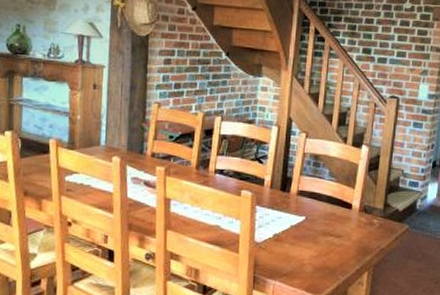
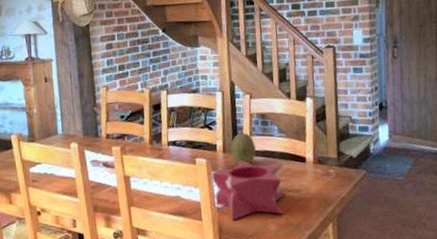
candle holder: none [252,199,331,257] -> present [211,160,286,221]
fruit: none [278,170,304,203] -> present [231,132,256,164]

